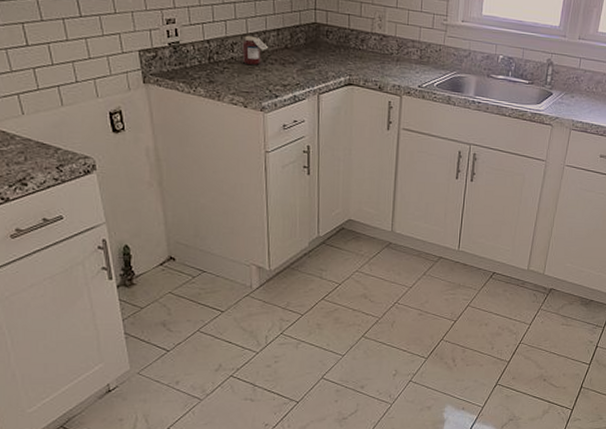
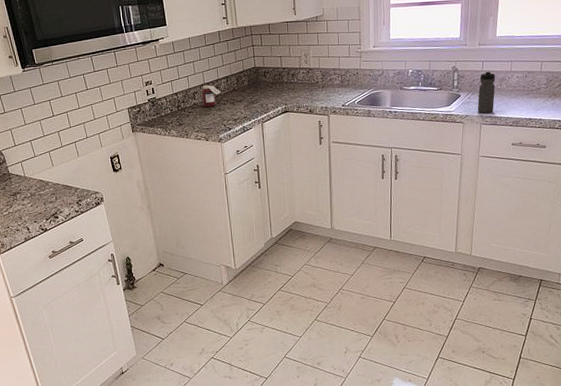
water bottle: none [568,70,592,118] -> present [477,71,496,113]

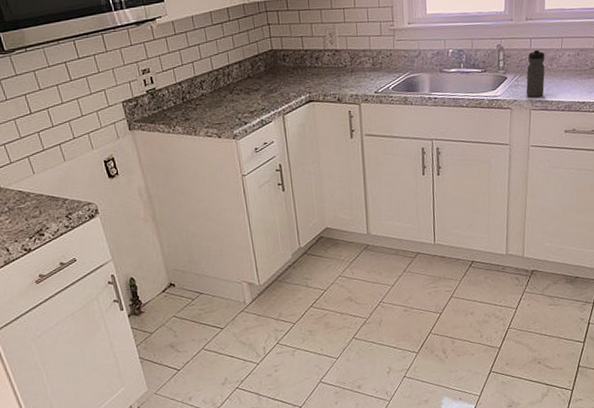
jar: present [201,85,221,107] -> none [209,72,234,98]

